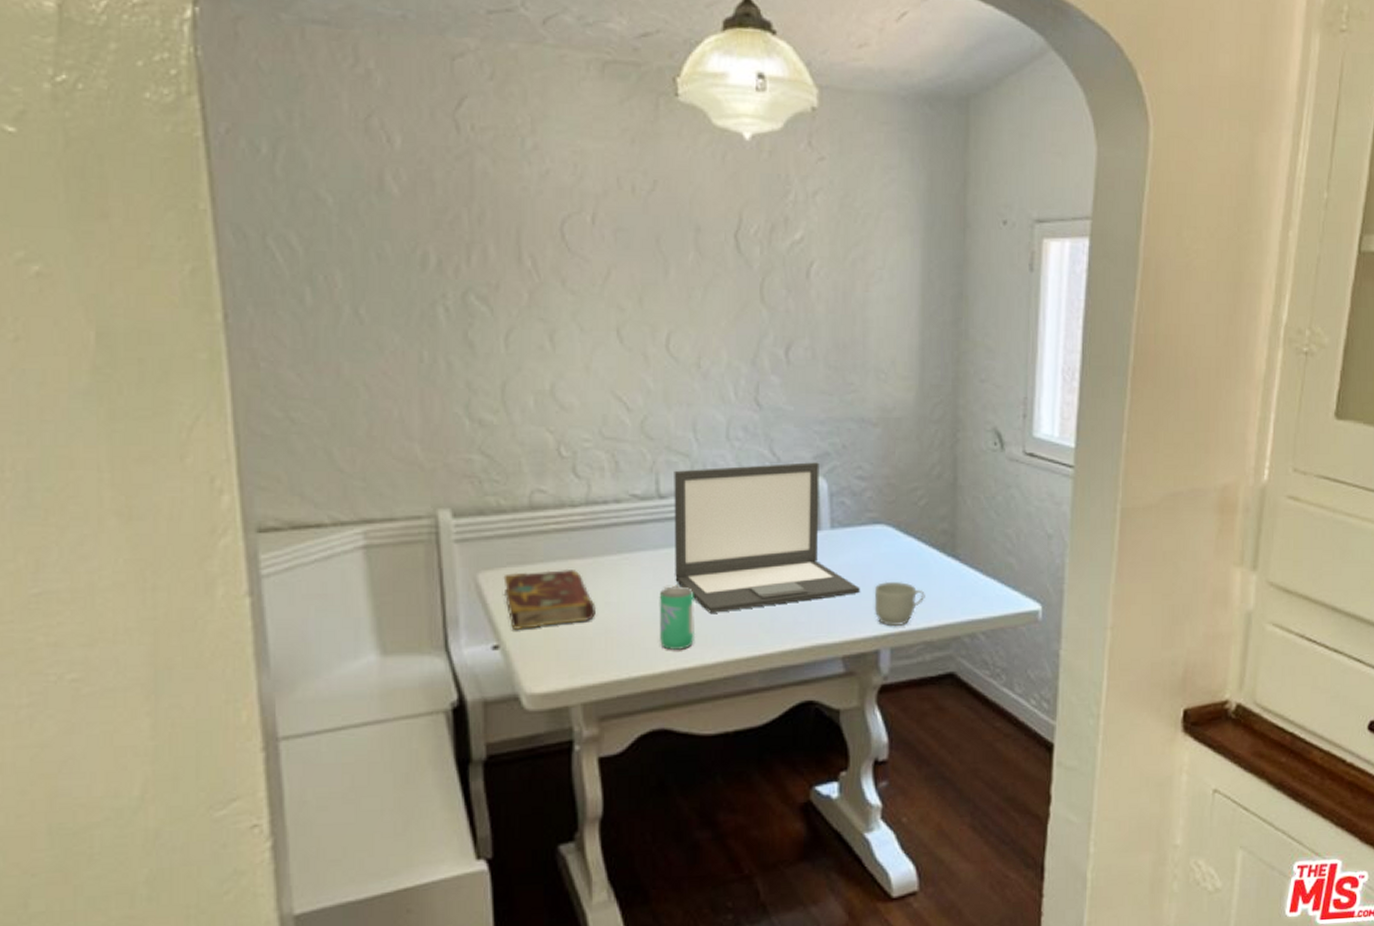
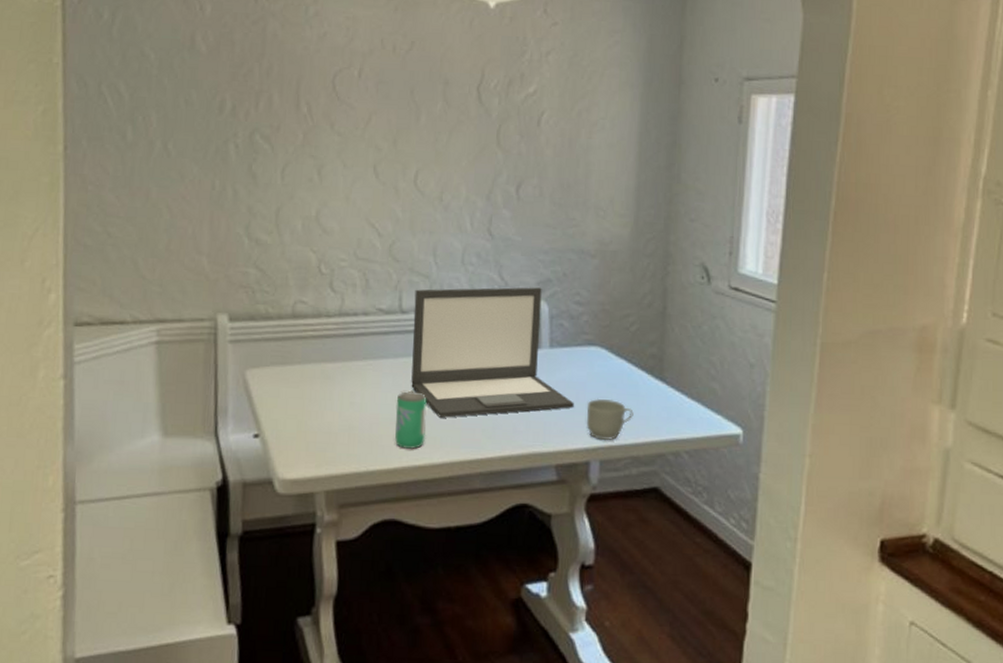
book: present [503,568,596,631] -> none [266,370,342,423]

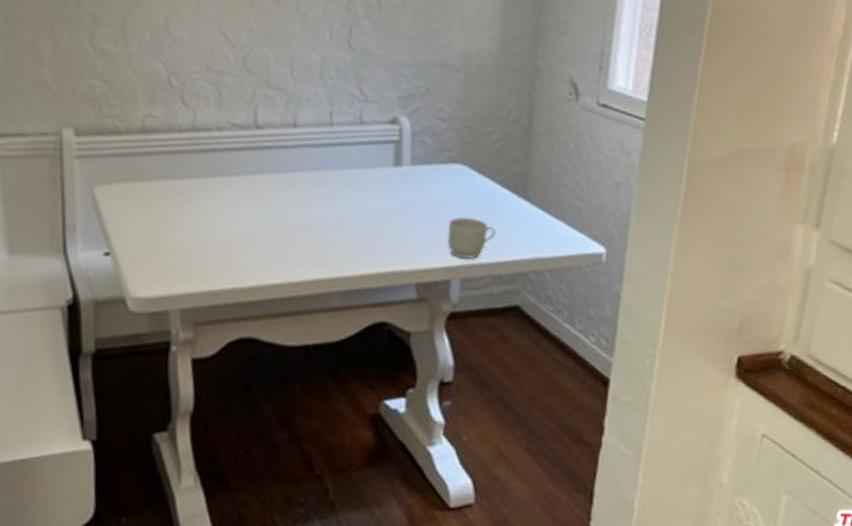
beverage can: present [395,390,427,449] -> none [251,208,284,267]
laptop: present [411,287,574,418] -> none [267,102,435,236]

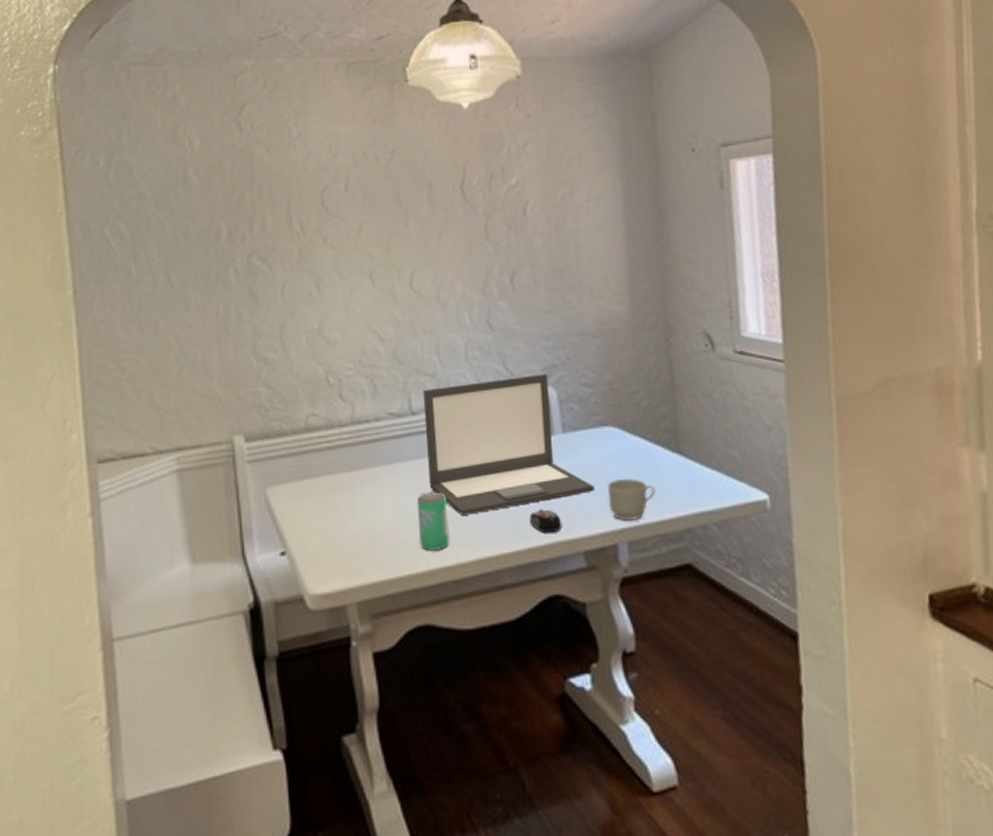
beverage can: none [251,208,284,267] -> present [417,491,450,551]
laptop: none [267,102,435,236] -> present [423,374,594,516]
computer mouse: none [365,237,398,262] -> present [529,508,562,533]

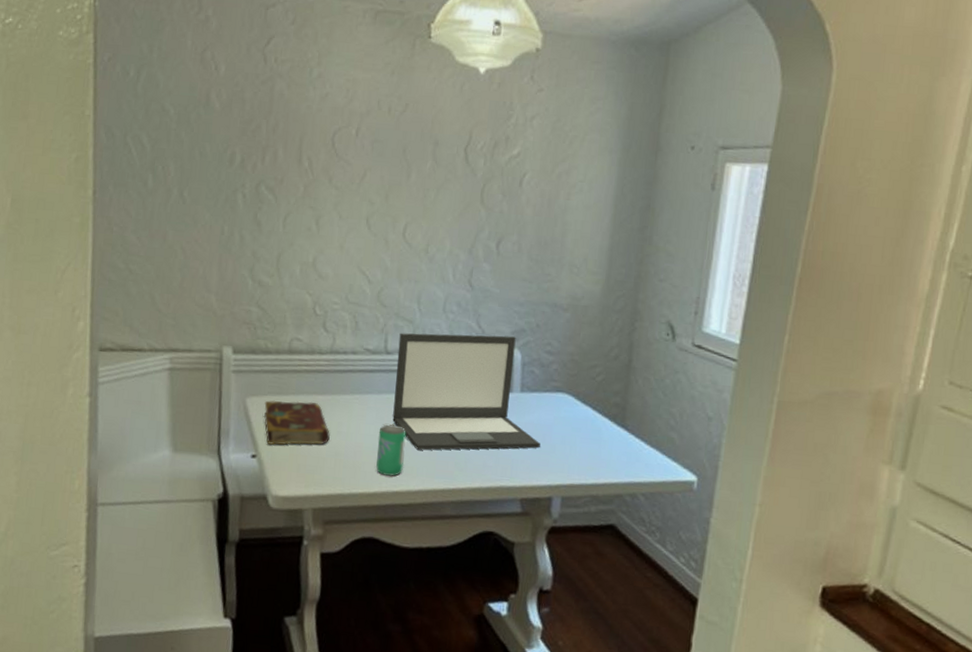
book: none [287,481,364,538] -> present [264,400,330,446]
computer mouse: present [529,508,562,533] -> none [477,455,506,478]
mug: present [607,478,656,522] -> none [550,440,595,479]

